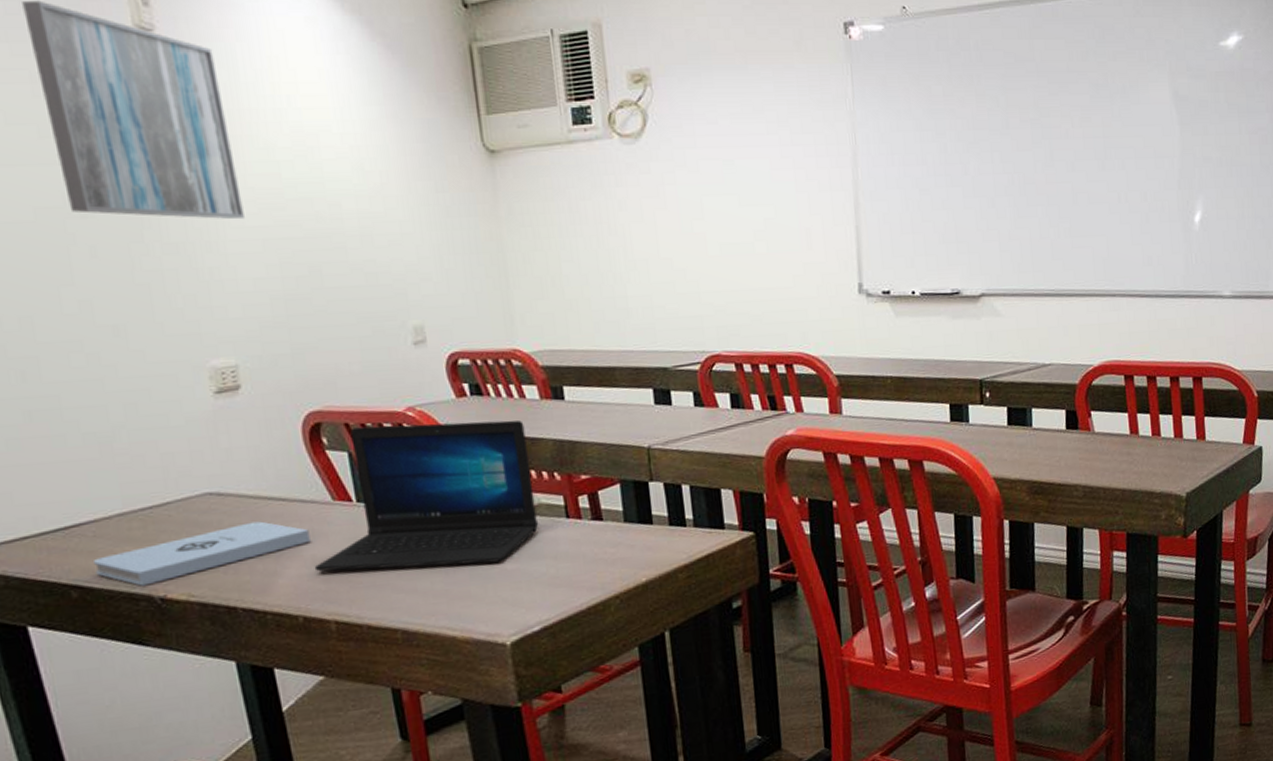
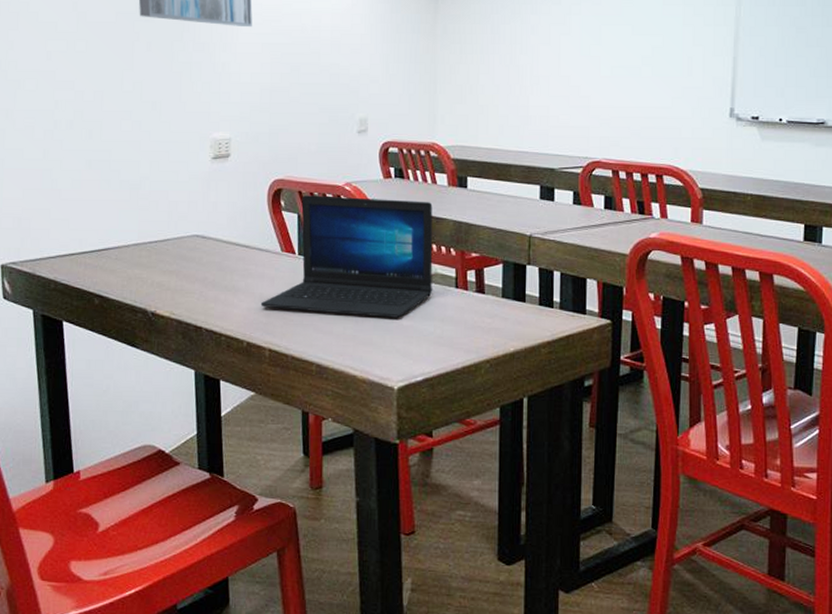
notepad: present [92,521,311,586] -> none [112,261,261,301]

